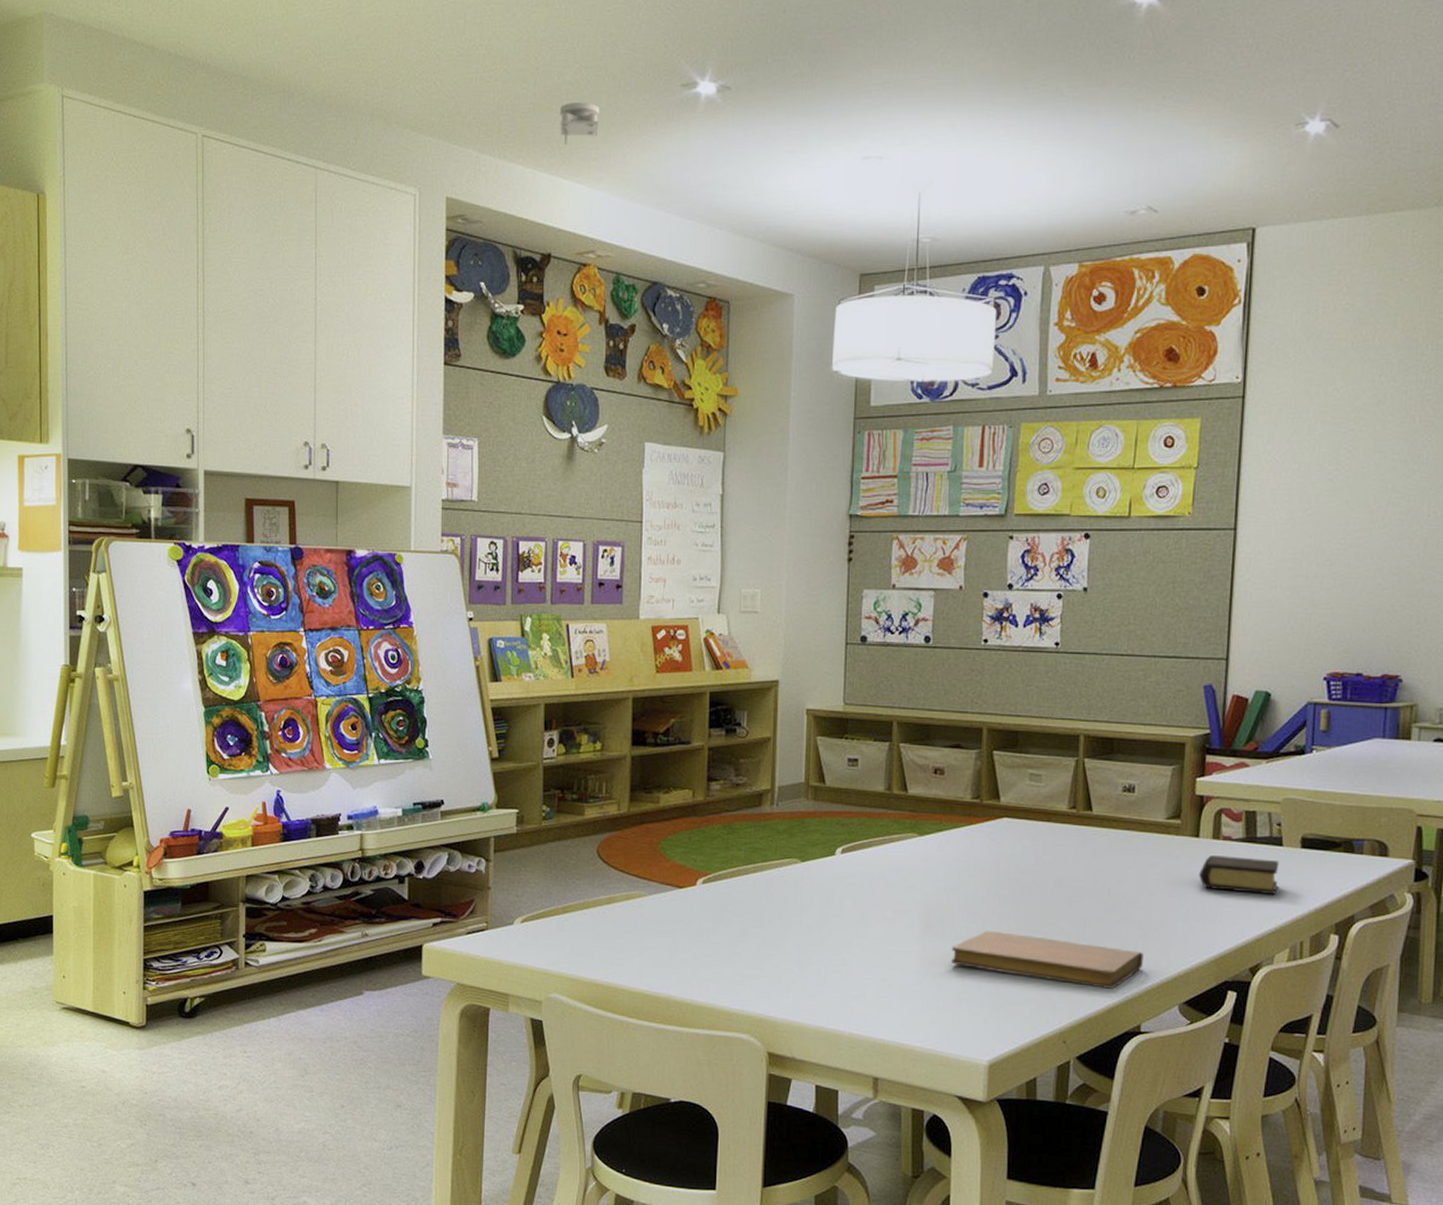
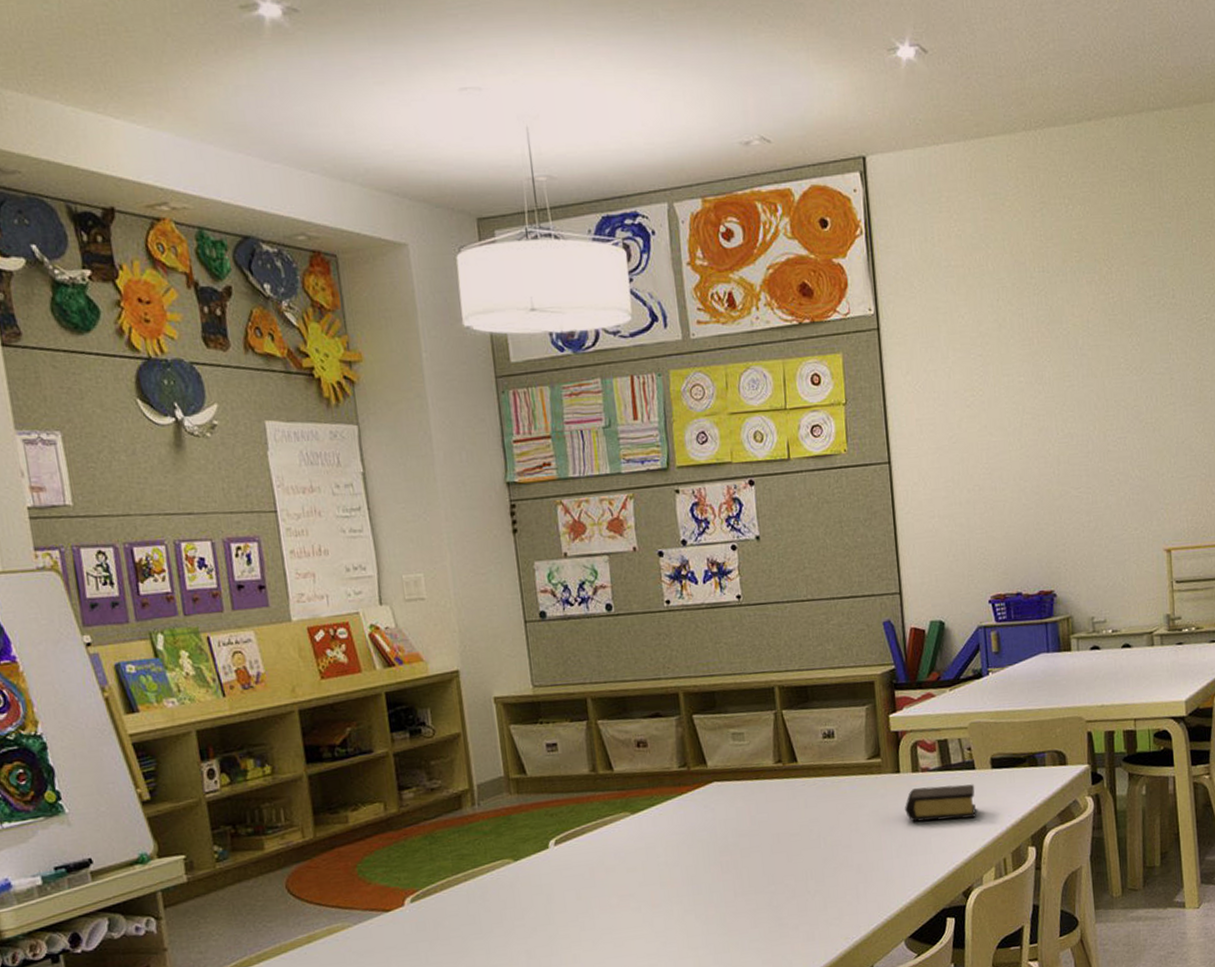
smoke detector: present [560,102,599,145] -> none [96,26,148,78]
notebook: present [951,930,1143,989] -> none [682,894,867,941]

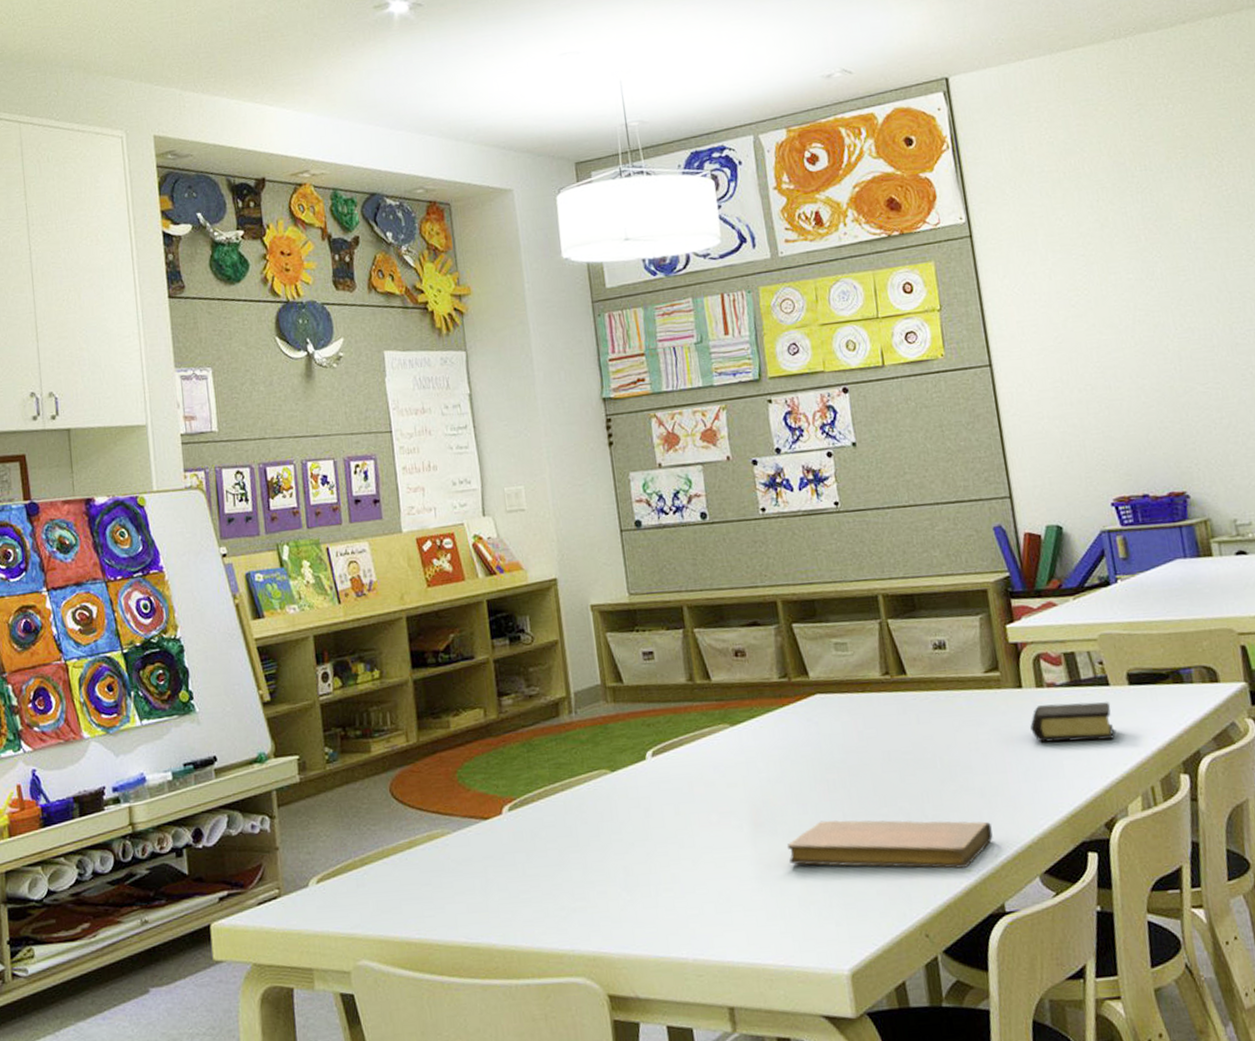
notebook: none [682,894,867,941] -> present [787,819,993,869]

